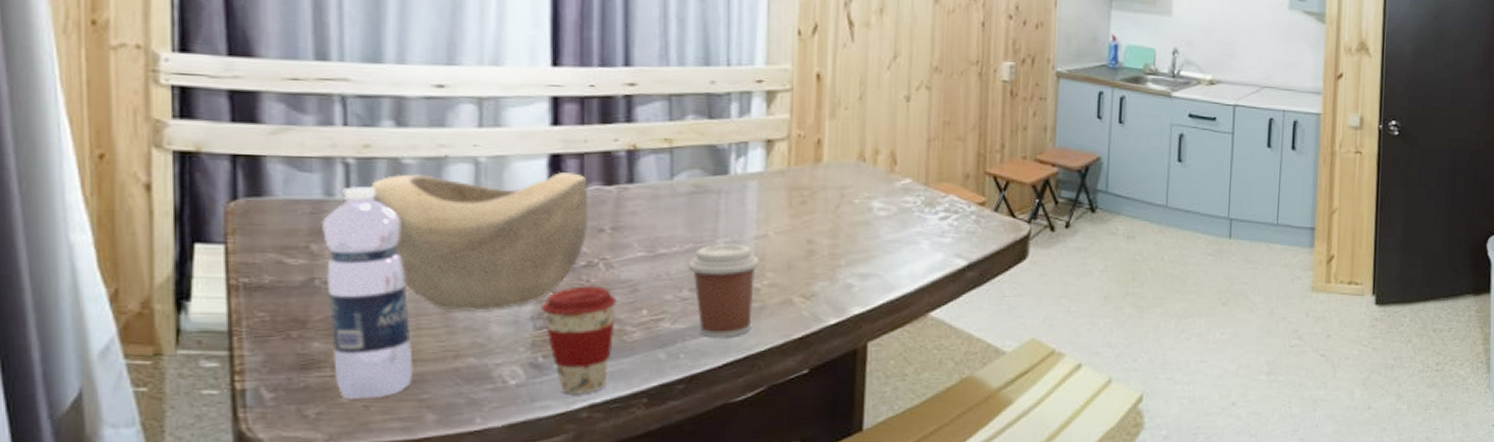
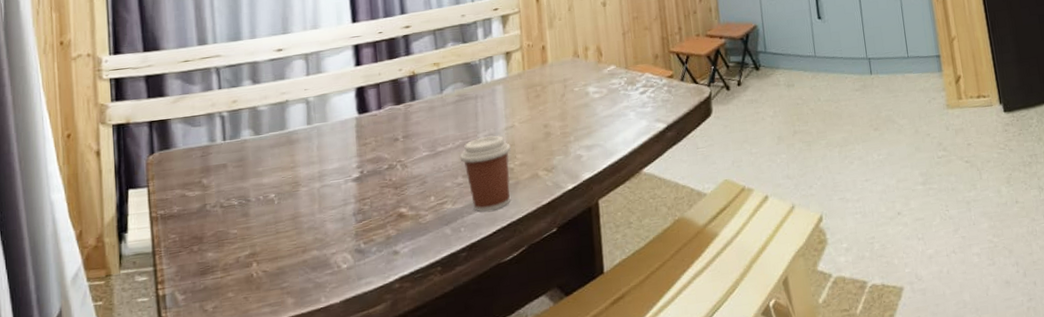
water bottle: present [322,186,413,399] -> none [209,131,276,294]
decorative bowl: present [370,172,589,311] -> none [239,99,387,216]
coffee cup: present [541,286,617,396] -> none [360,183,412,271]

